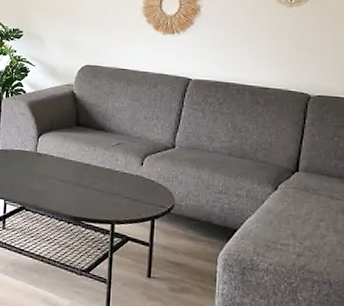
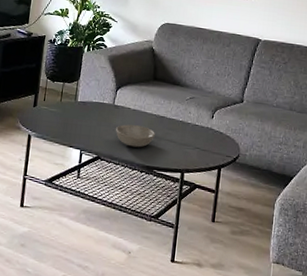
soup bowl: none [39,173,81,197] -> present [115,124,155,148]

